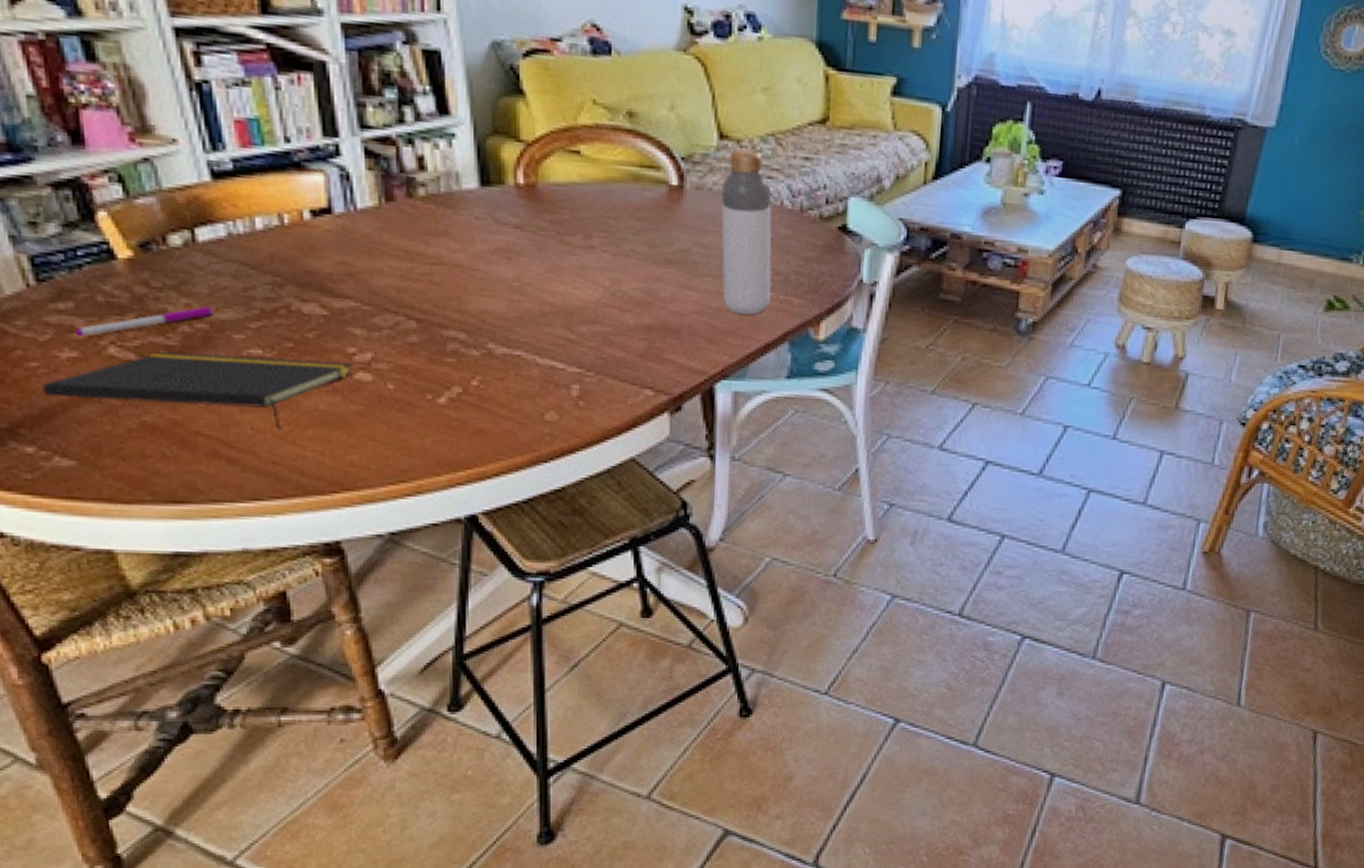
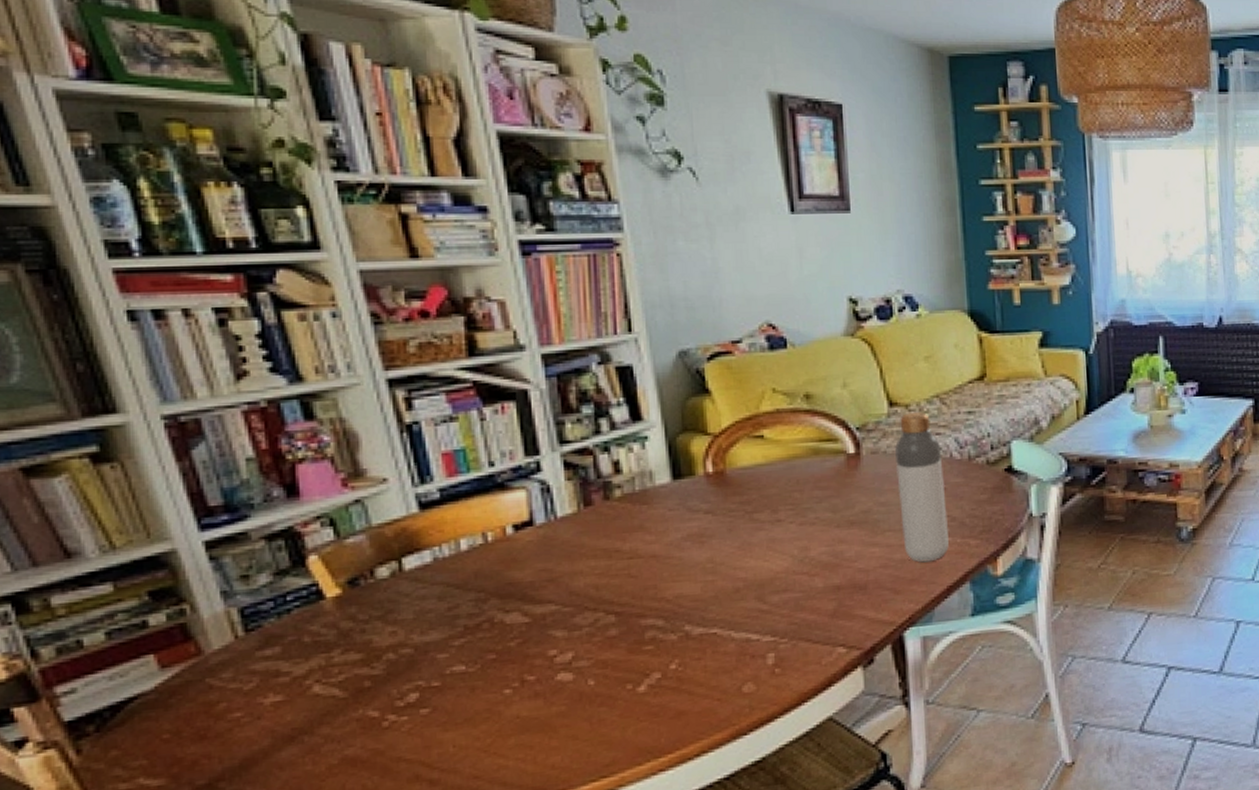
notepad: present [42,352,351,430] -> none [245,665,553,745]
pen: present [74,306,212,338] -> none [280,630,417,681]

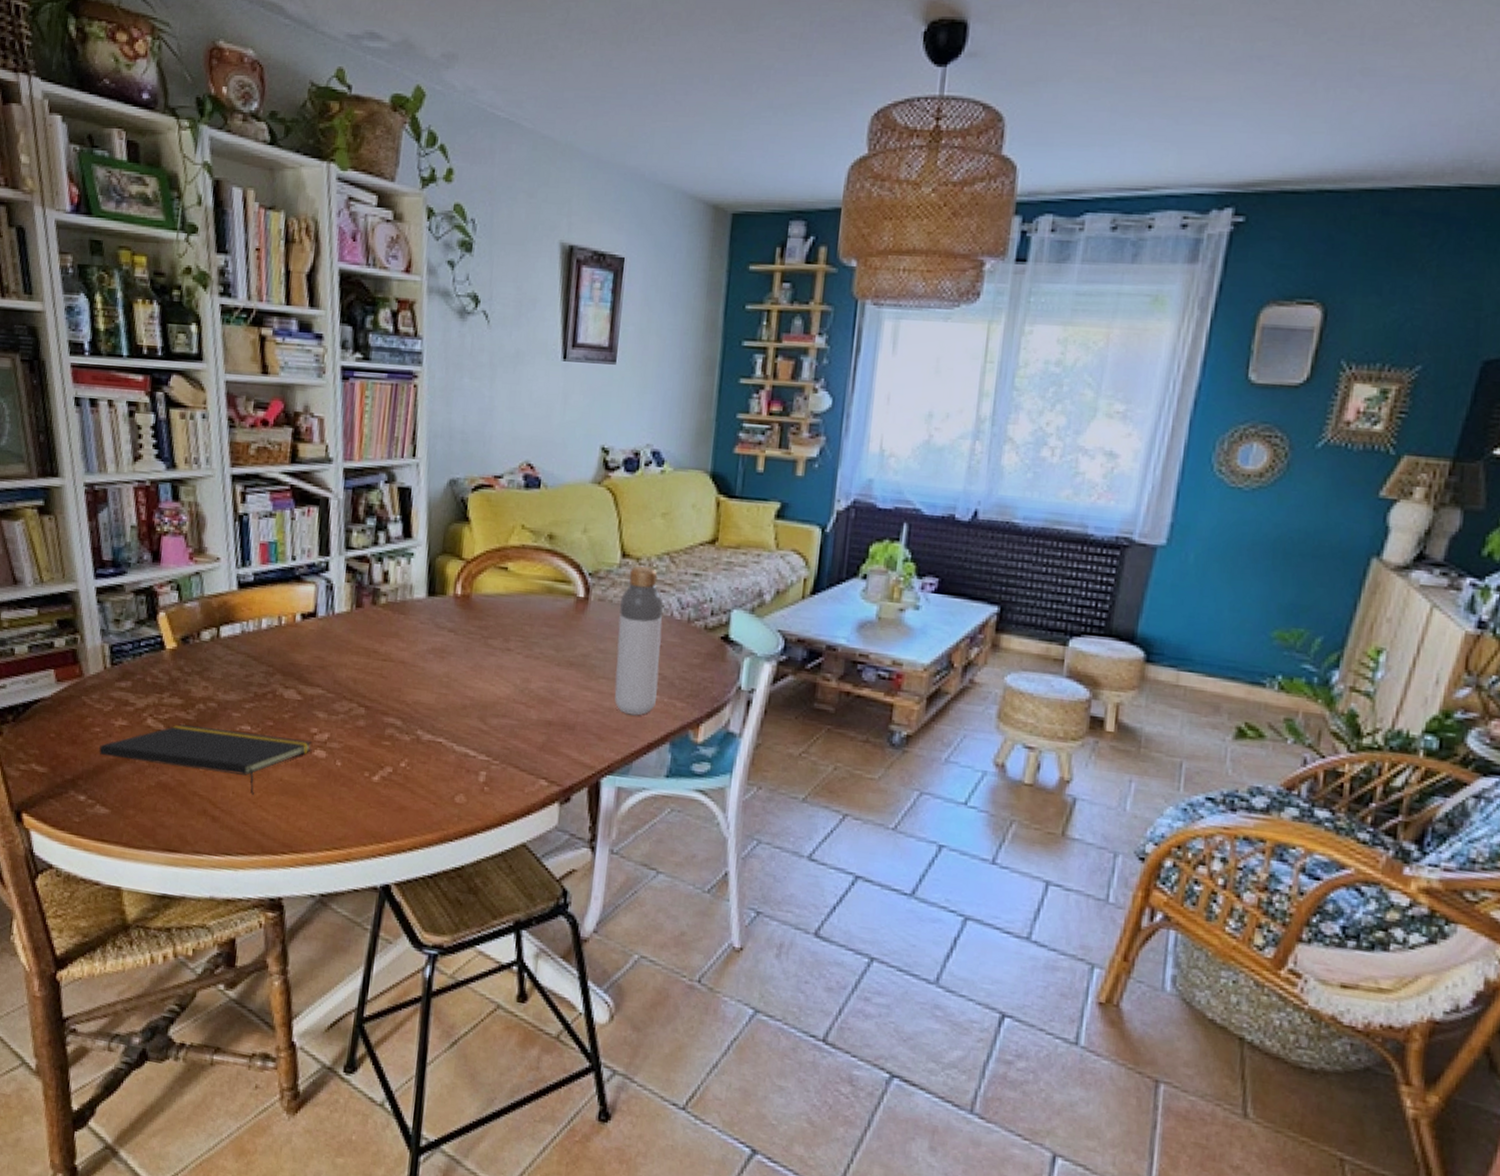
notepad: none [245,665,553,745] -> present [99,724,312,795]

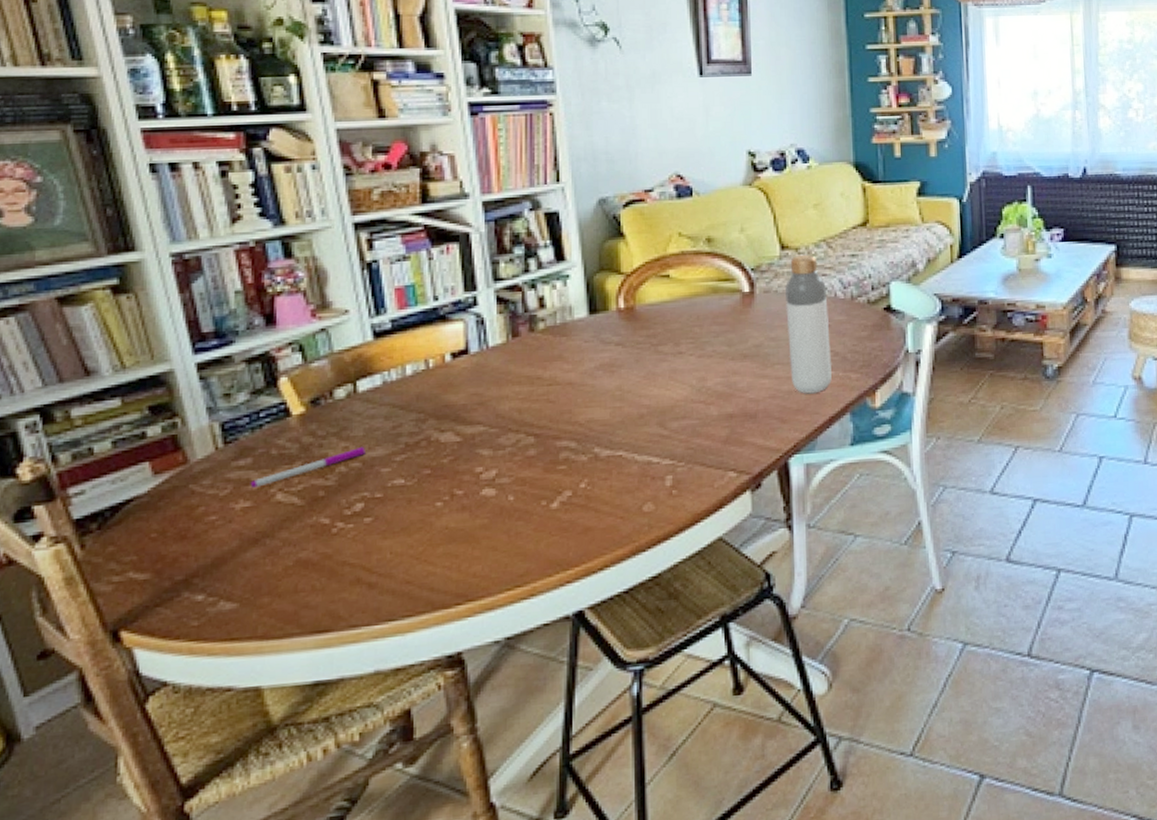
notepad: present [99,724,312,795] -> none [217,481,478,551]
pen: none [128,688,222,710] -> present [250,446,365,489]

